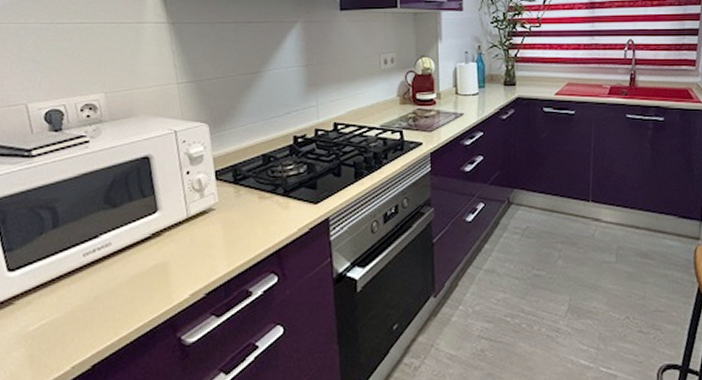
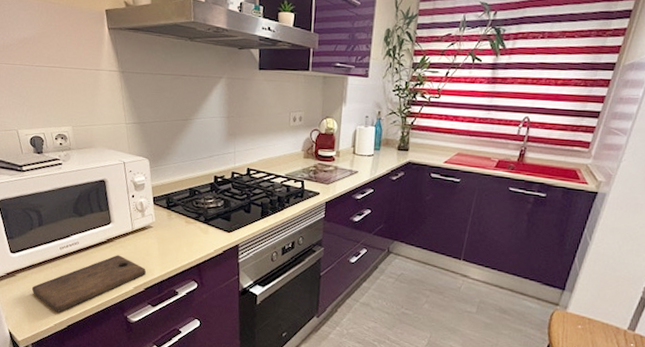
cutting board: none [37,253,207,348] -> present [31,255,146,312]

